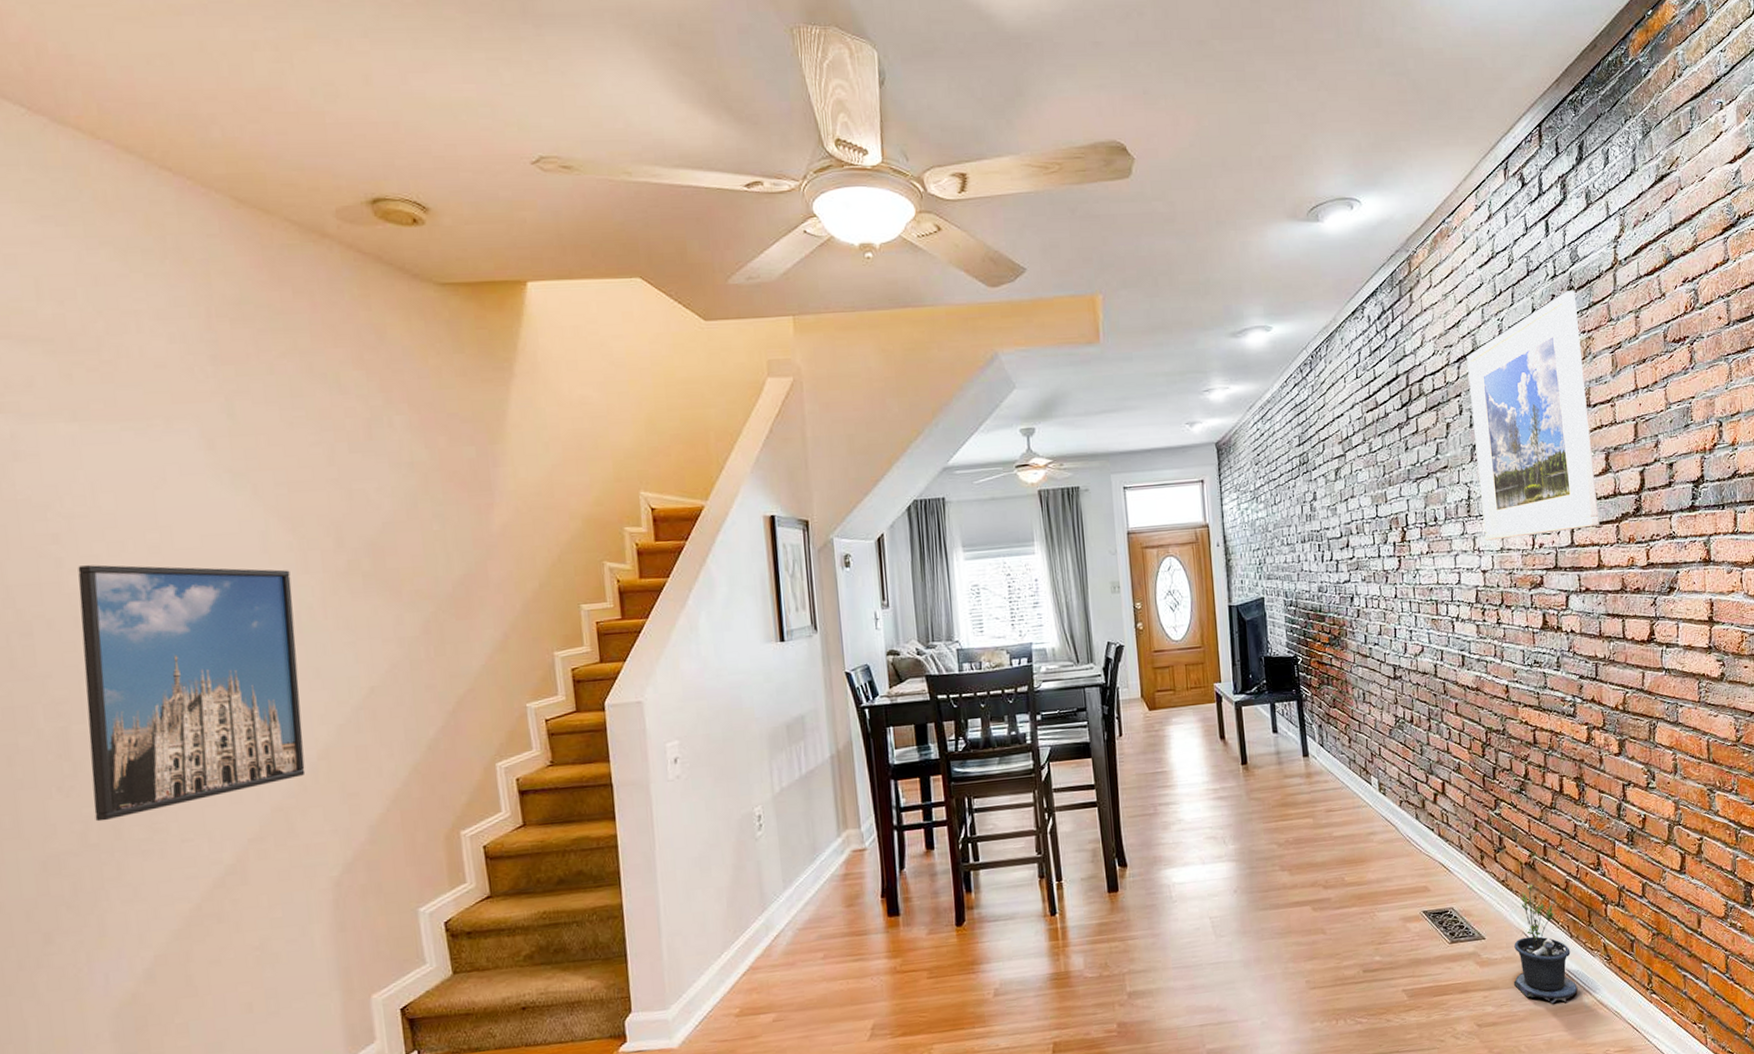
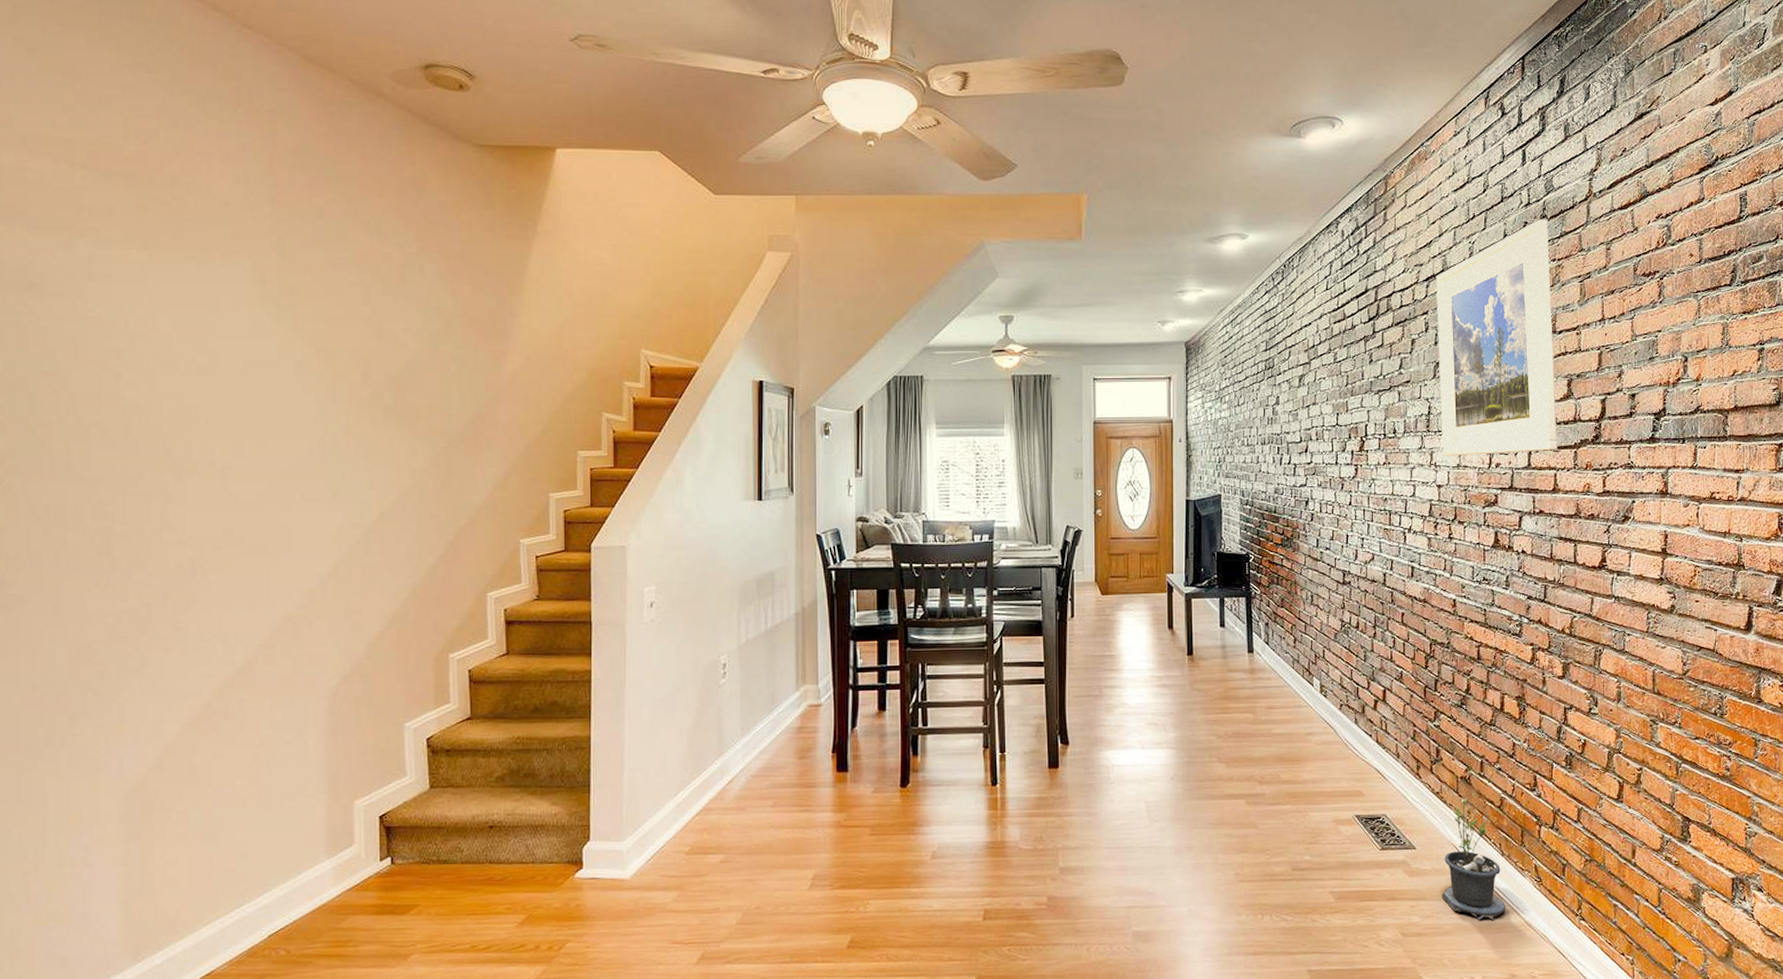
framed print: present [78,564,306,822] -> none [126,381,320,616]

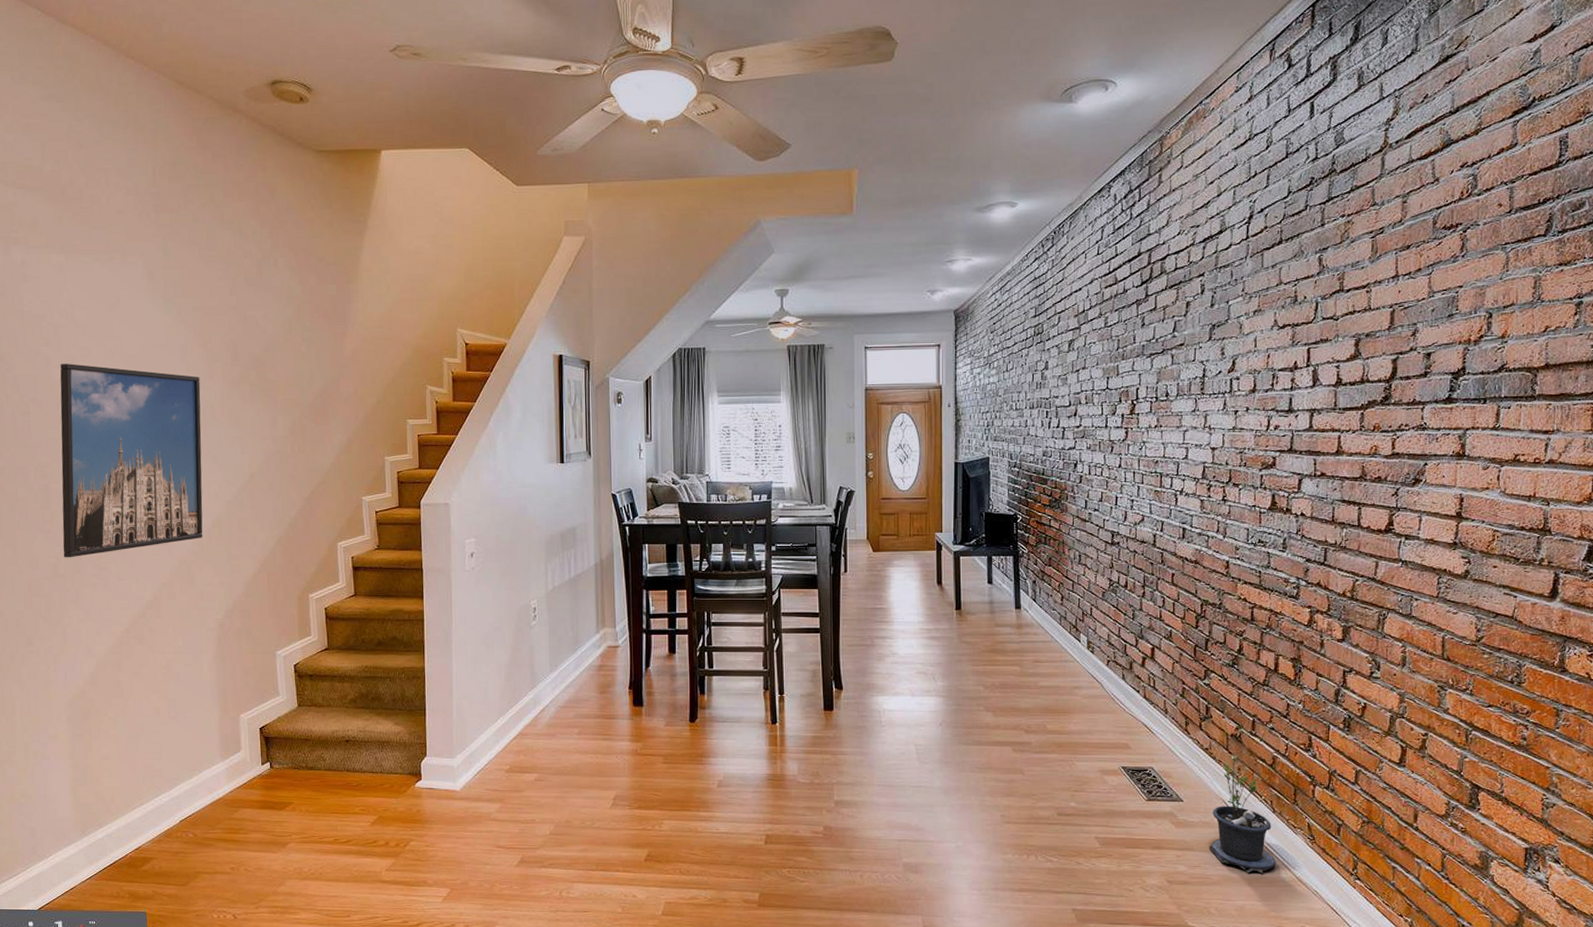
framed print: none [126,381,320,616] -> present [60,364,203,558]
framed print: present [1436,219,1557,457] -> none [1213,173,1342,419]

